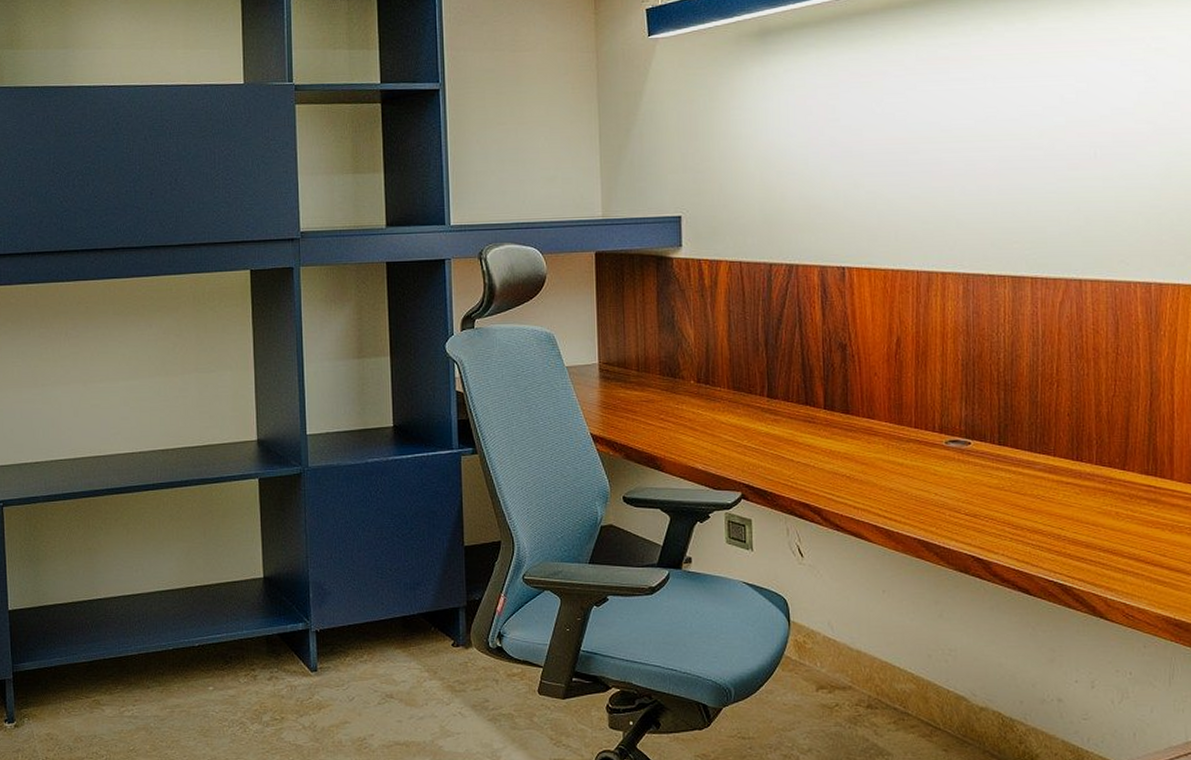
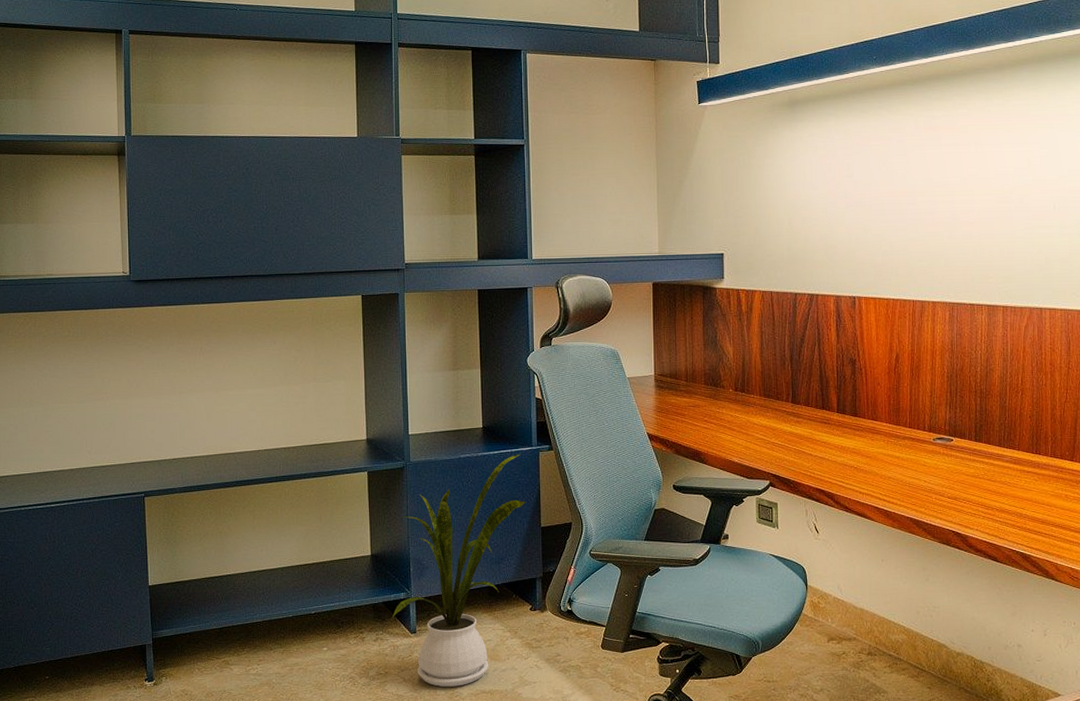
house plant: none [288,458,446,736] -> present [392,453,526,687]

